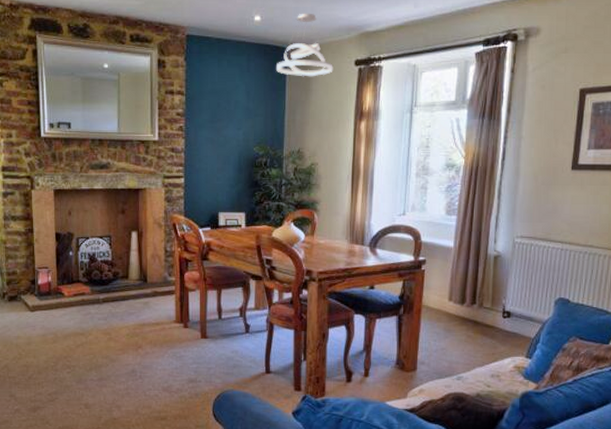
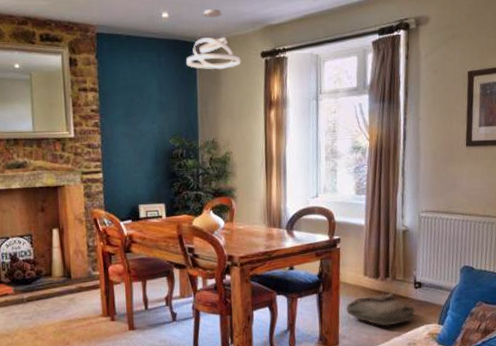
bag: none [426,318,502,355] -> present [345,291,415,326]

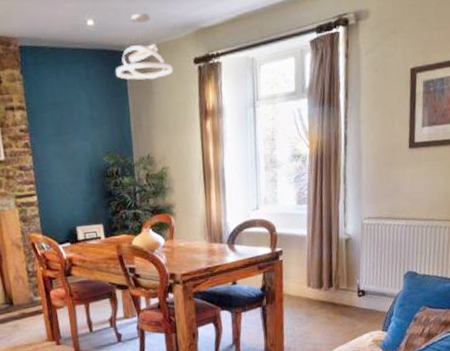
bag: present [345,291,415,326] -> none [289,301,359,336]

